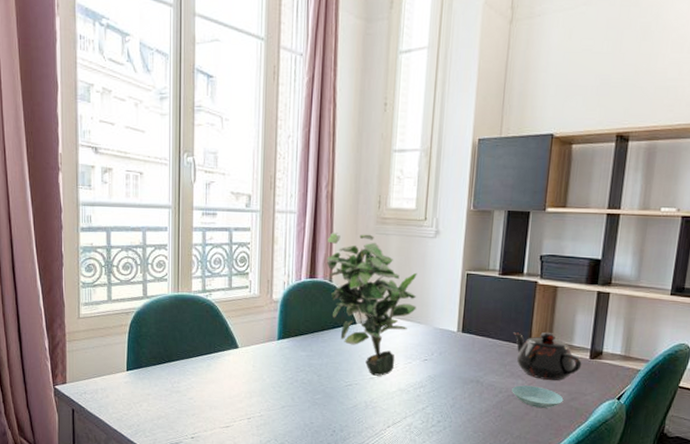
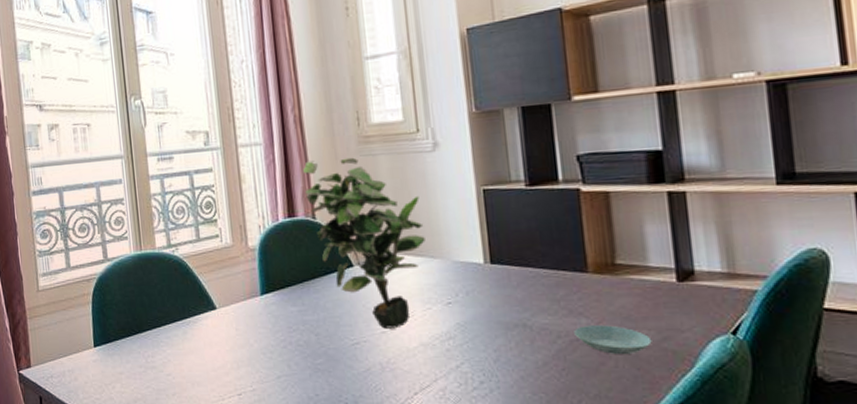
teapot: present [513,331,582,381] -> none [561,251,668,315]

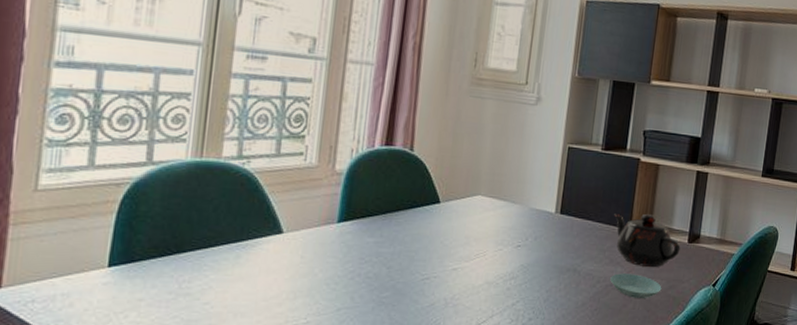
potted plant: present [303,157,425,329] -> none [408,91,515,266]
teapot: none [561,251,668,315] -> present [614,213,681,267]

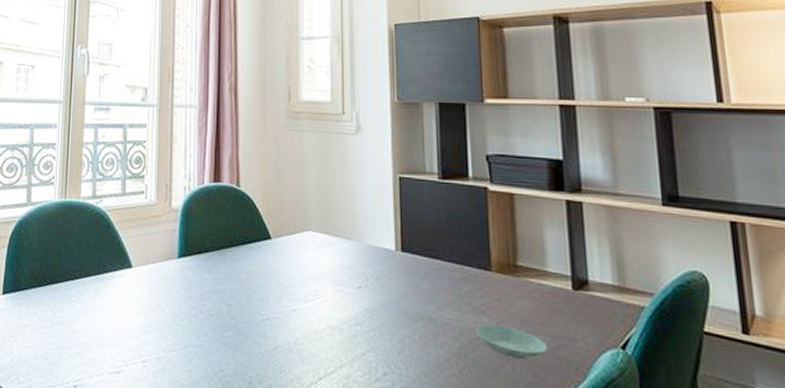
teapot: present [614,213,681,267] -> none [467,252,564,319]

